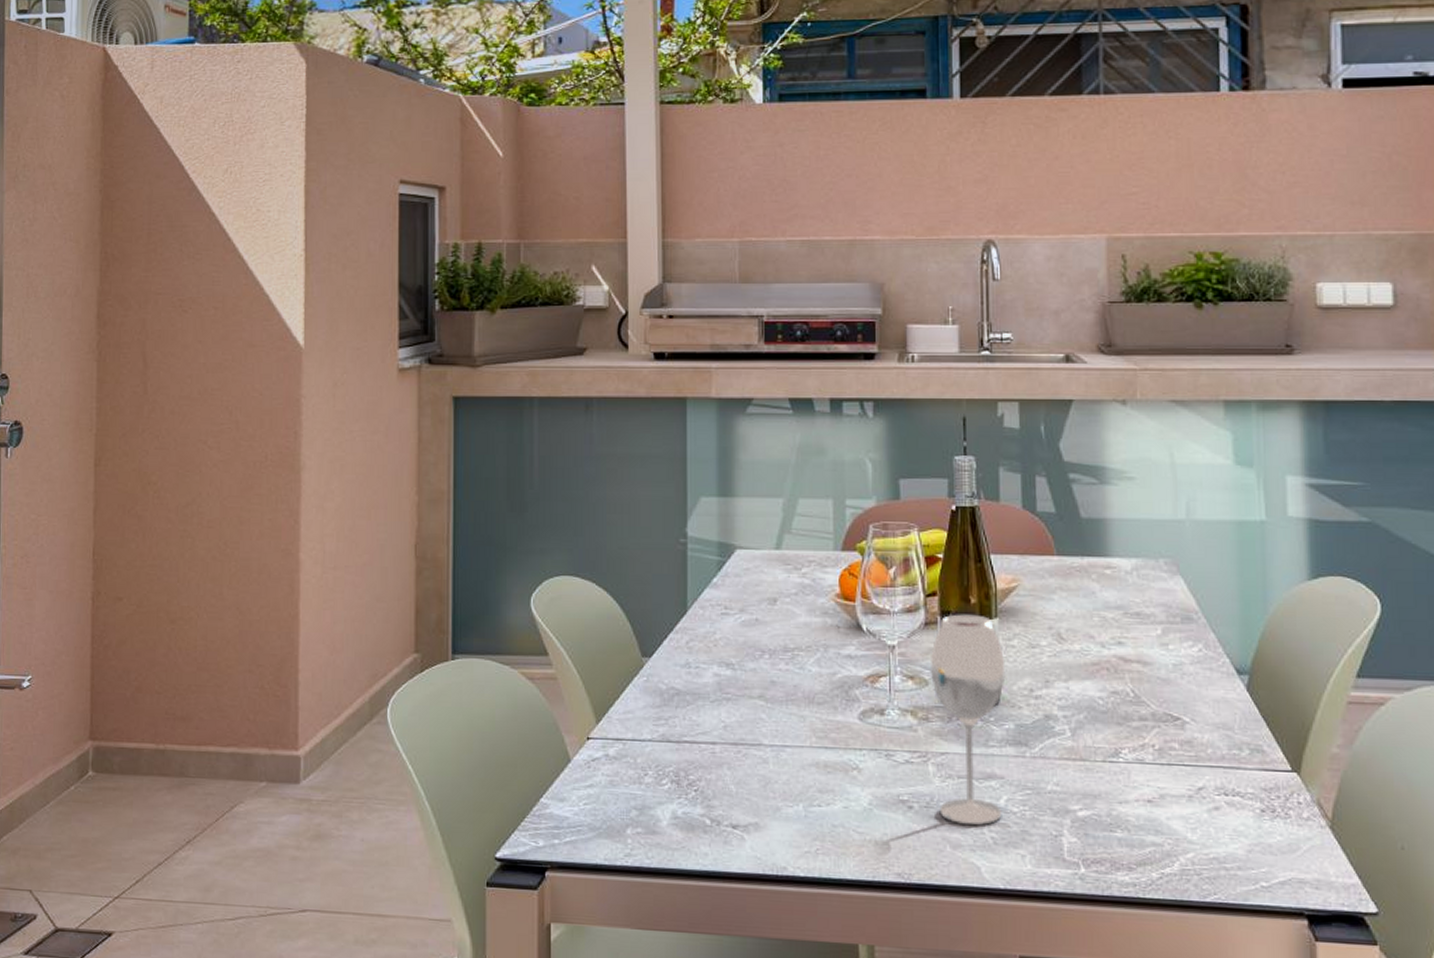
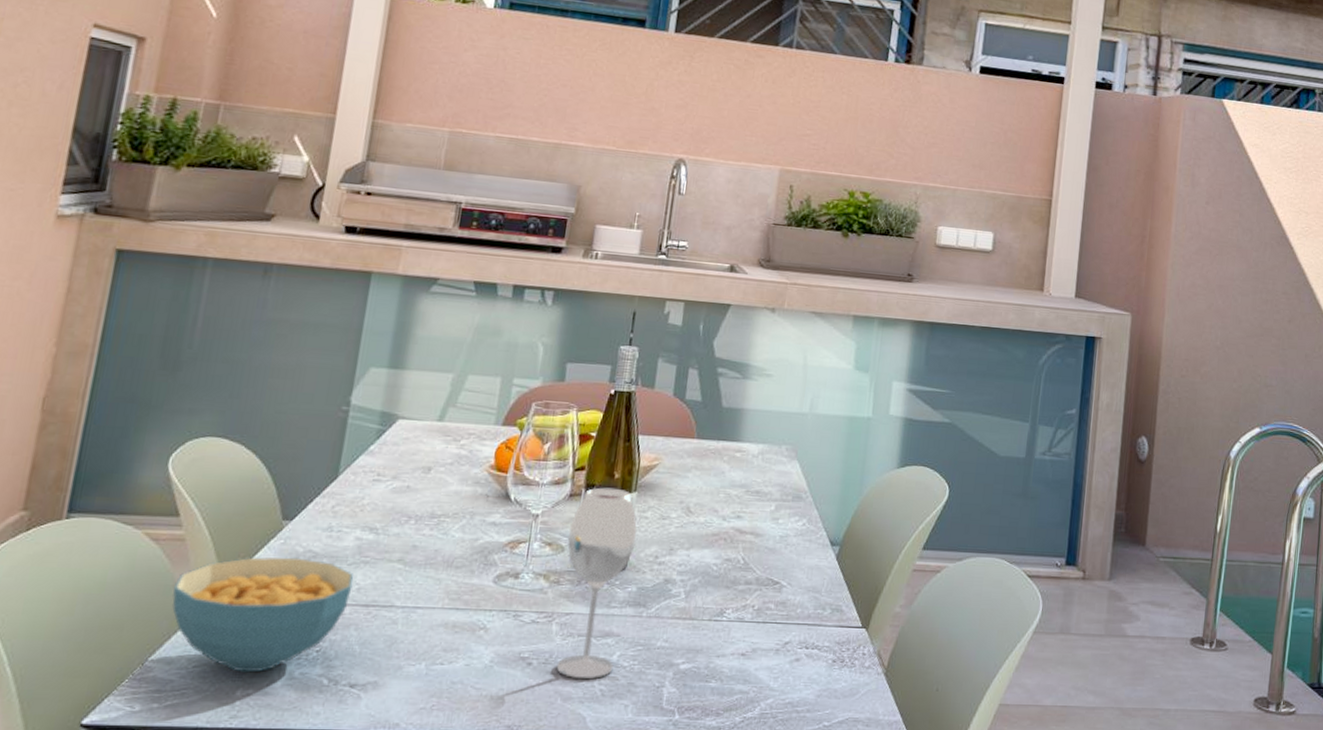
cereal bowl: none [554,694,719,811] -> present [171,557,354,673]

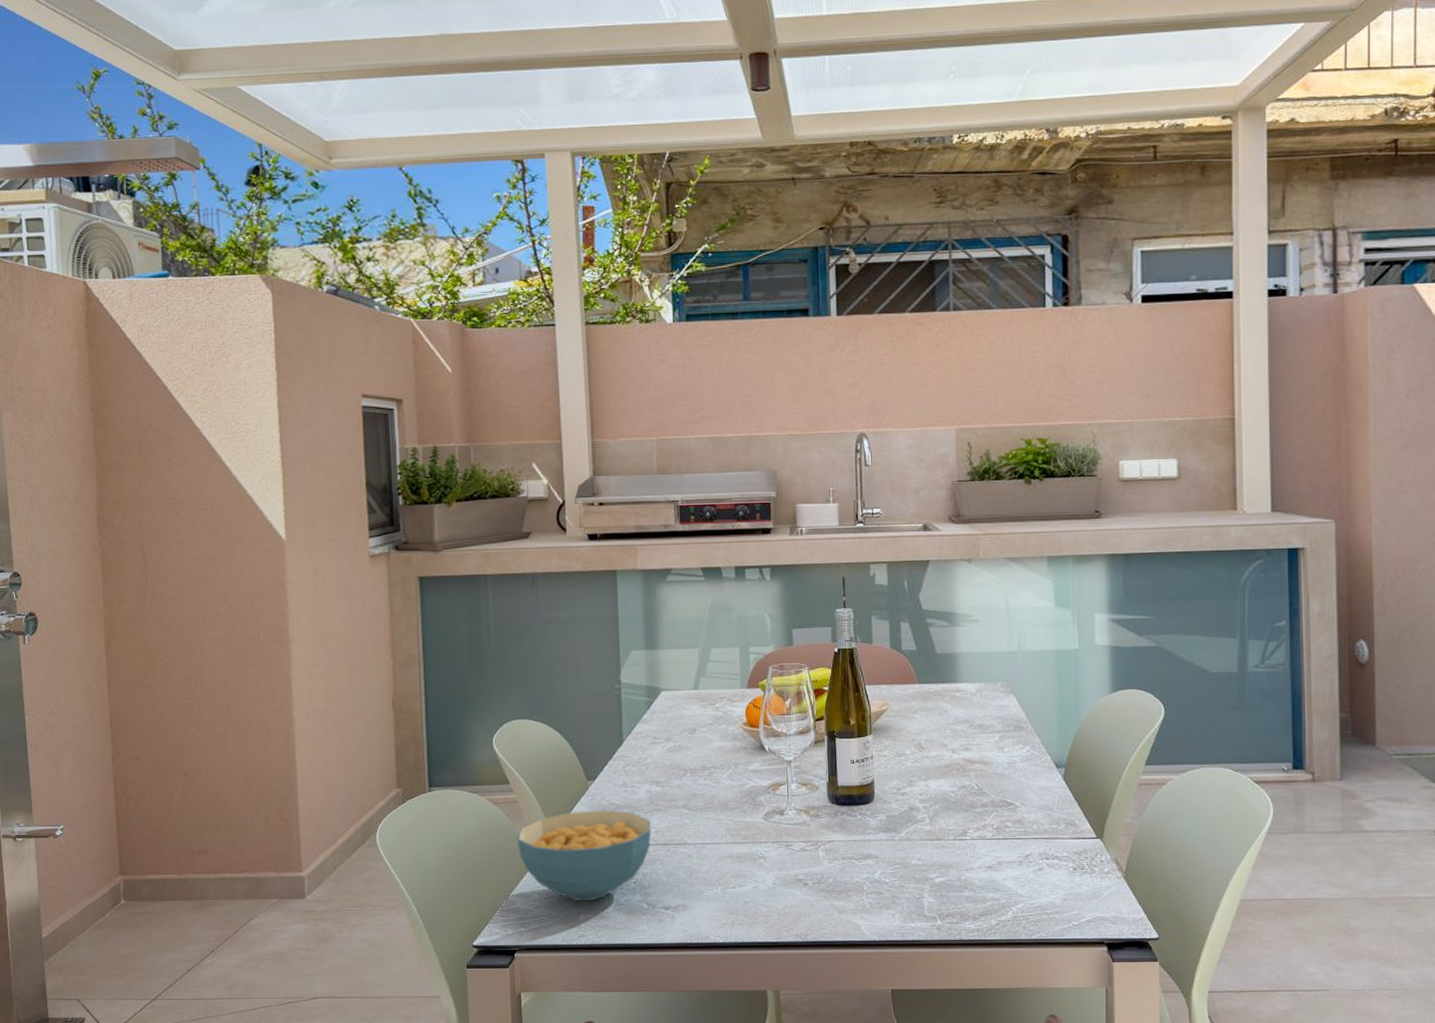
wineglass: present [556,487,637,680] -> none [819,733,878,895]

